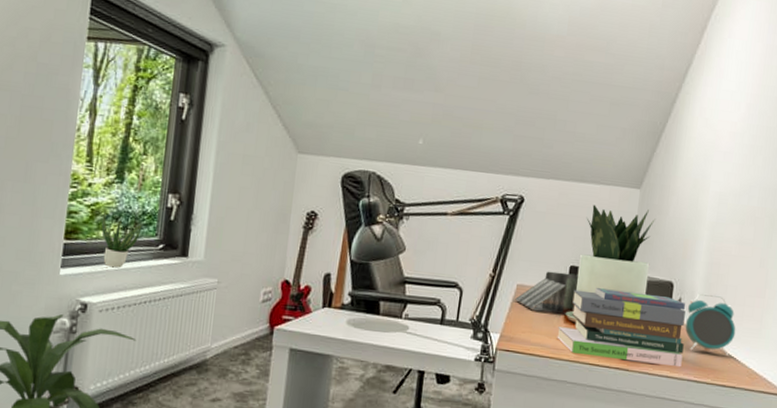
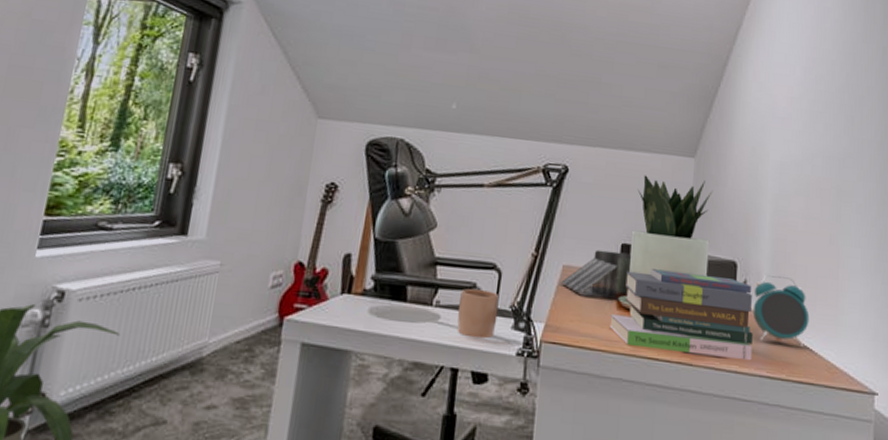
potted plant: present [101,209,142,268] -> none [88,180,137,249]
mug: none [423,304,460,347] -> present [457,288,499,339]

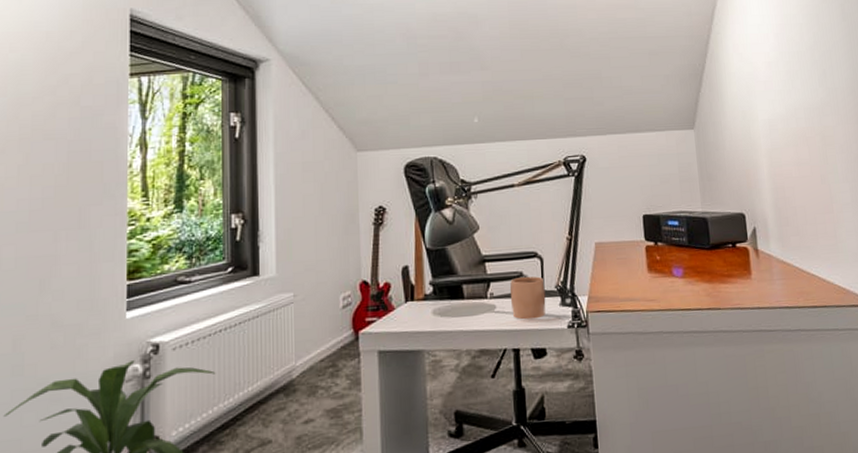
desk organizer: present [561,250,631,300] -> none [596,222,656,267]
books: present [609,269,753,361] -> none [643,228,771,303]
planter: present [617,175,713,310] -> none [647,148,722,271]
alarm clock: present [752,274,810,348] -> none [764,218,815,278]

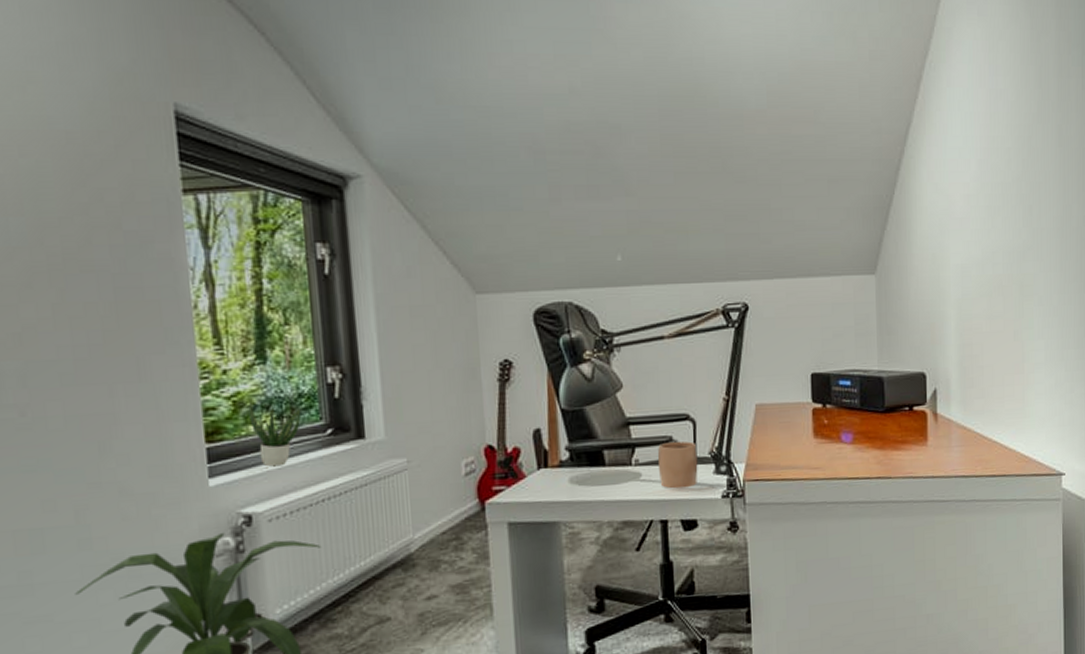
potted plant: none [165,241,208,301] -> present [248,398,301,467]

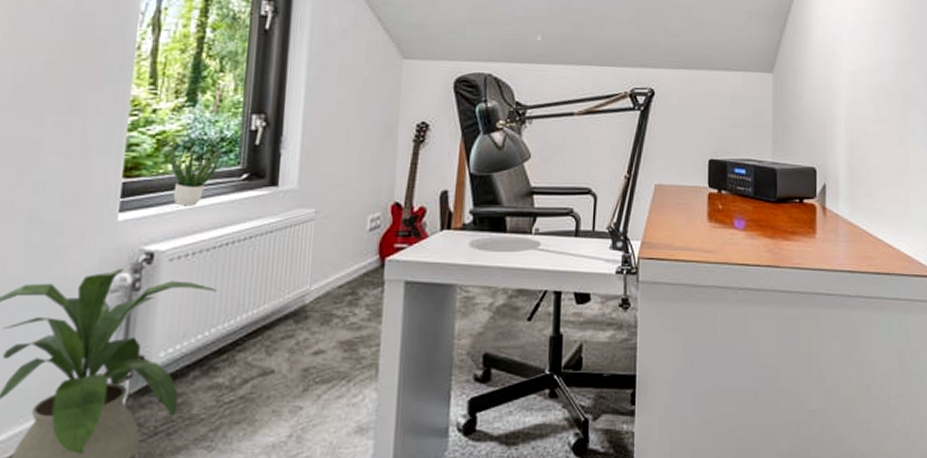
mug: present [657,441,698,489] -> none [556,213,596,261]

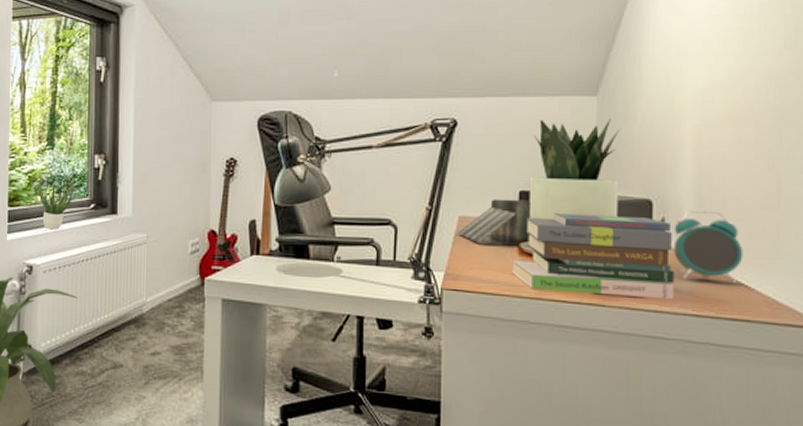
desk organizer: none [654,167,718,213] -> present [458,199,530,246]
books: none [702,181,834,258] -> present [512,213,674,300]
planter: none [708,92,791,221] -> present [518,119,620,255]
alarm clock: none [832,177,883,242] -> present [673,210,744,285]

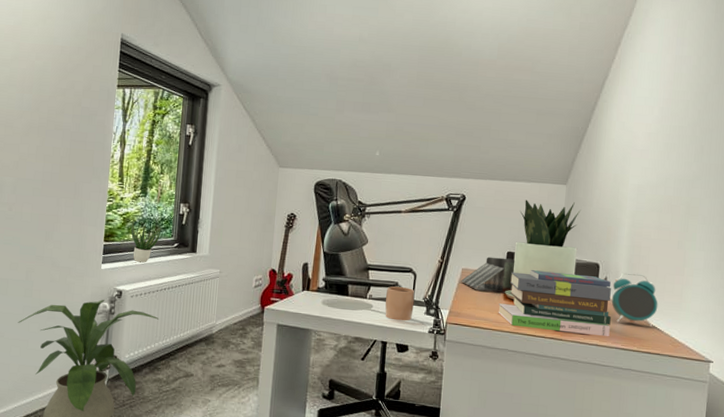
mug: none [358,243,397,289] -> present [385,286,415,321]

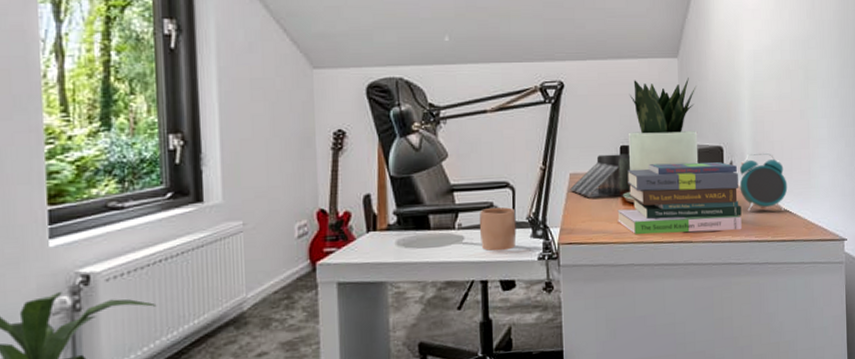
potted plant: present [131,217,161,263] -> none [91,163,143,229]

